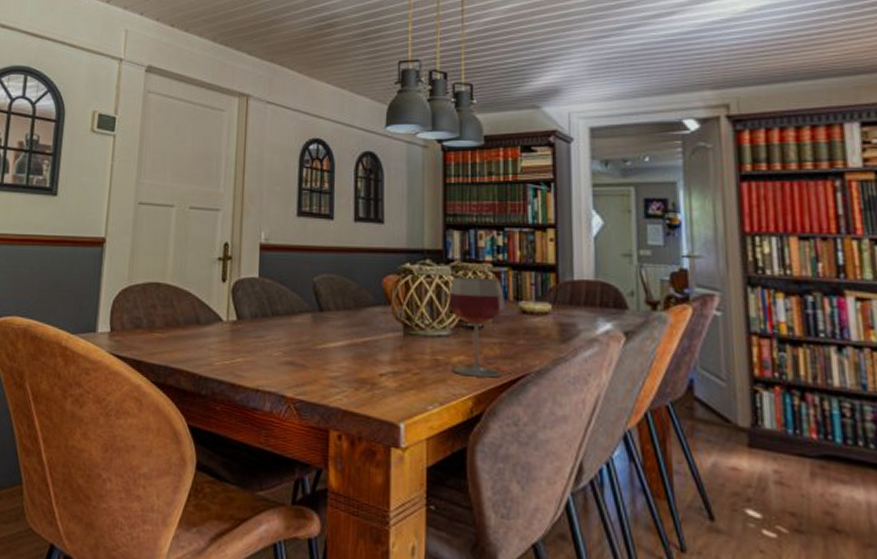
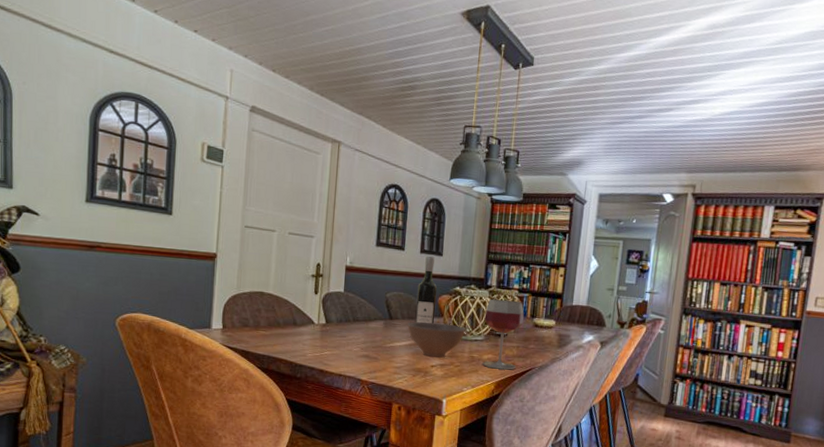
bowl: none [343,312,425,362] -> present [407,321,467,358]
bottle: none [353,224,380,315] -> present [415,255,438,324]

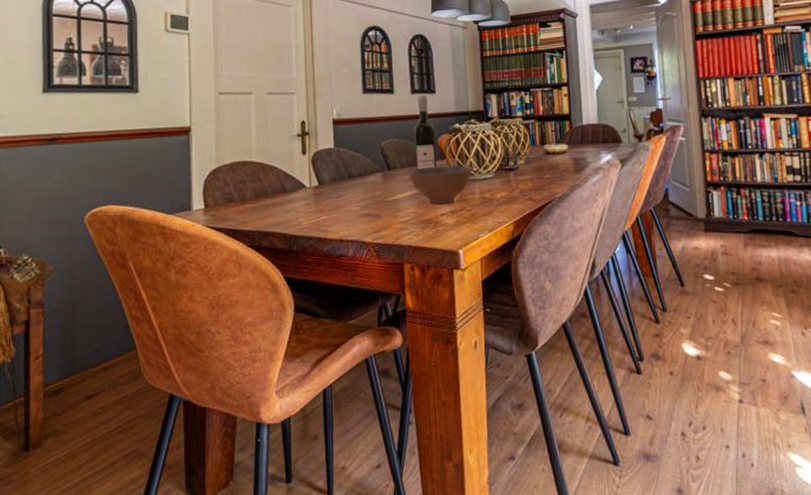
wineglass: present [481,298,524,370] -> none [490,129,534,207]

